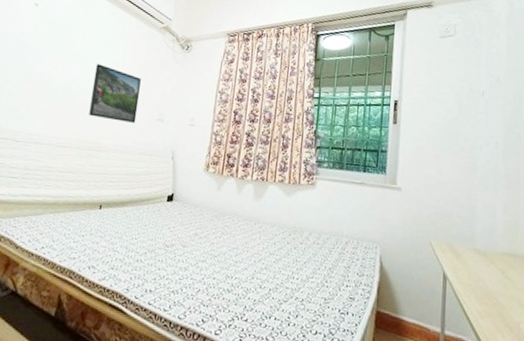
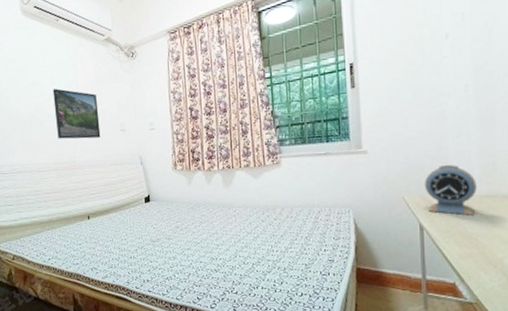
alarm clock: none [452,215,500,272] -> present [425,164,477,216]

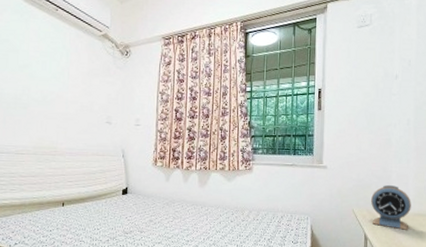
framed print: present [52,88,101,139] -> none [41,74,87,127]

